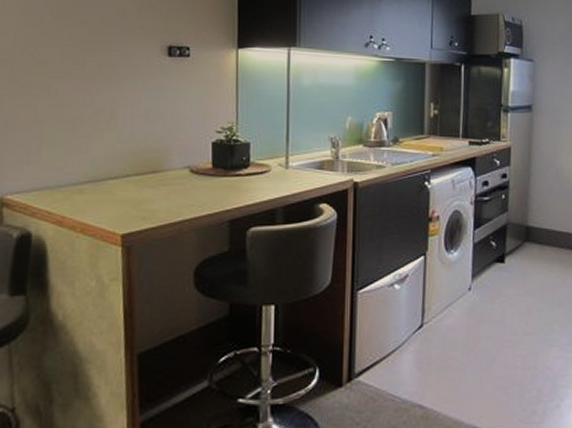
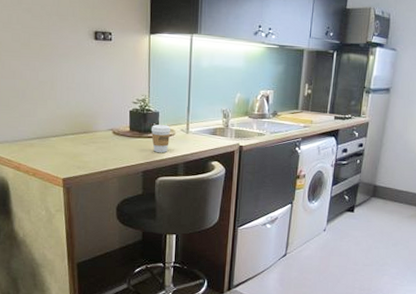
coffee cup: none [239,157,266,196] -> present [150,124,171,153]

